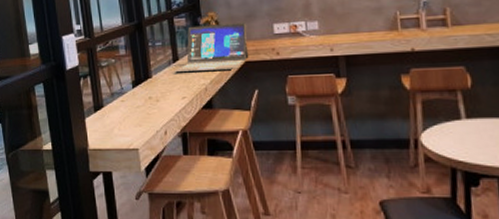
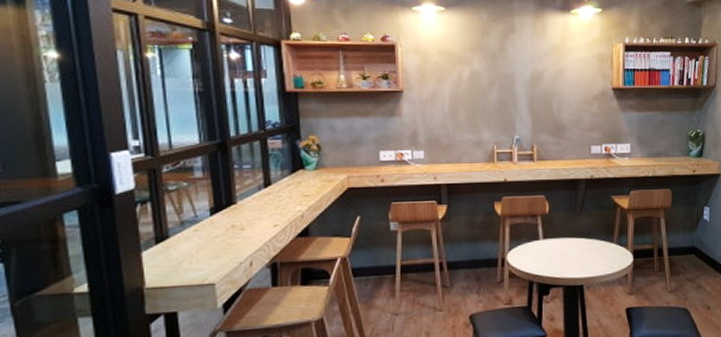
laptop: present [175,23,249,73] -> none [266,148,352,199]

